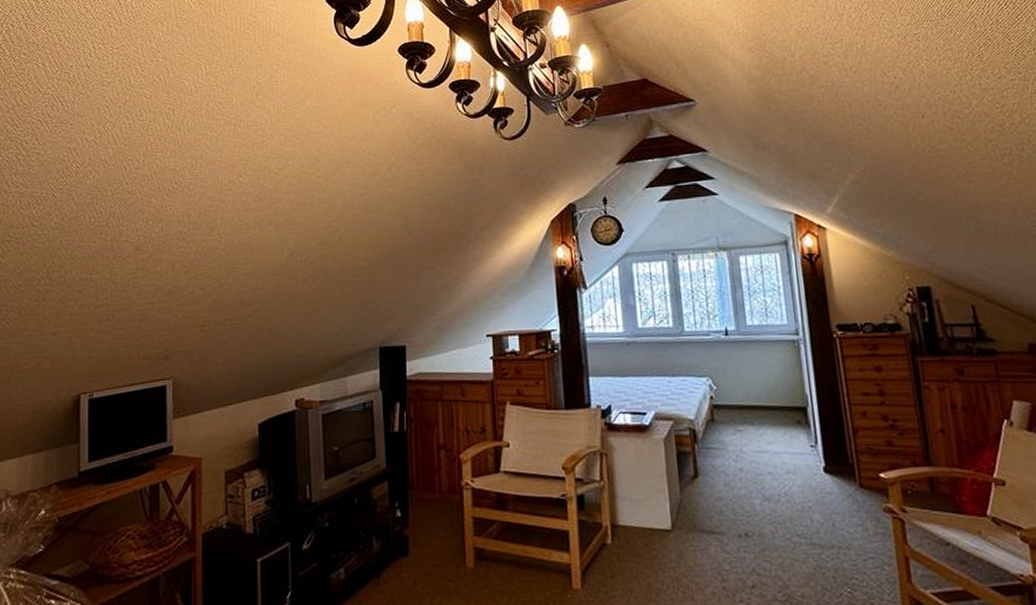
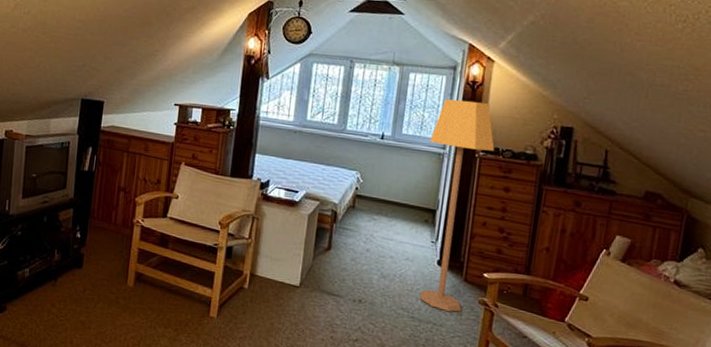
lamp: none [779,276,866,528] -> present [420,99,494,312]

